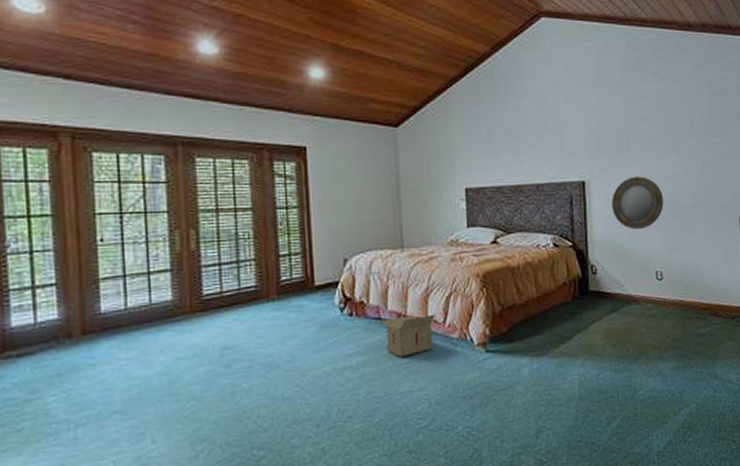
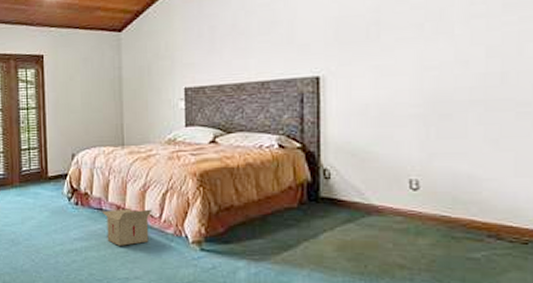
home mirror: present [612,176,664,229] -> none [353,68,425,130]

